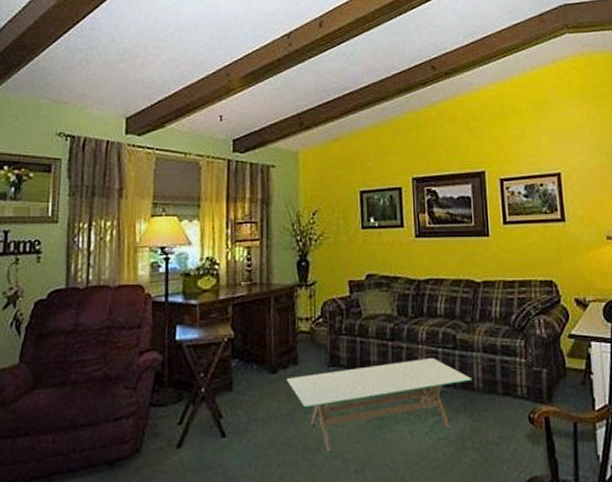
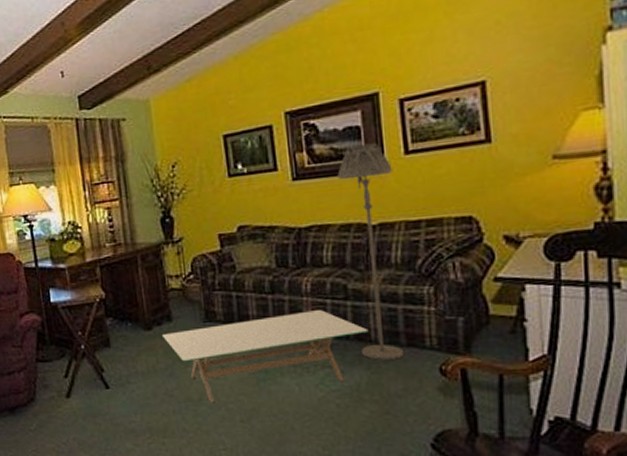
floor lamp: none [452,212,501,408] -> present [337,143,405,360]

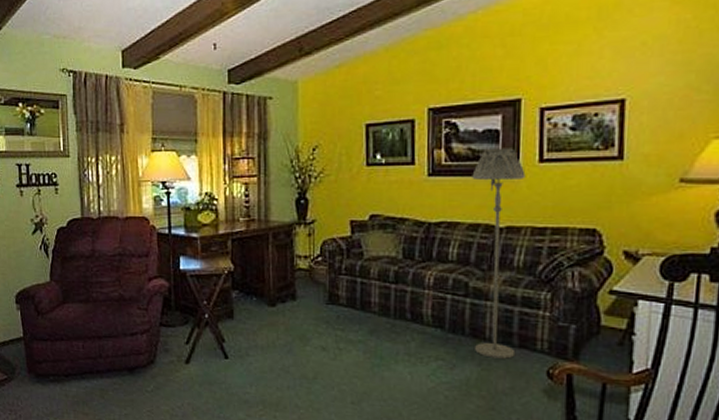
coffee table: present [163,310,369,403] -> none [285,303,484,383]

